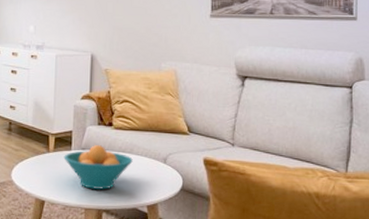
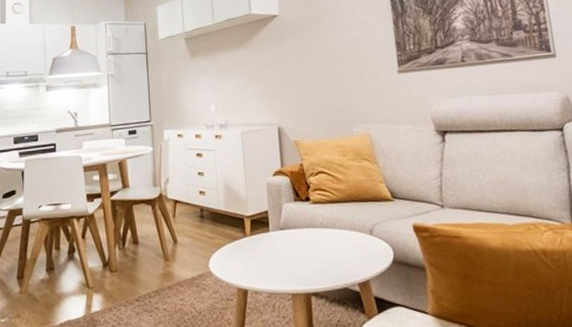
fruit bowl: present [64,145,133,190] -> none [262,223,337,272]

